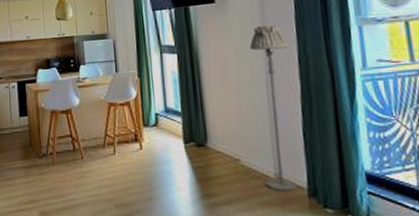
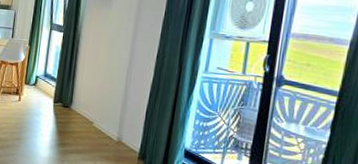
floor lamp: present [250,24,298,191] -> none [109,23,153,153]

